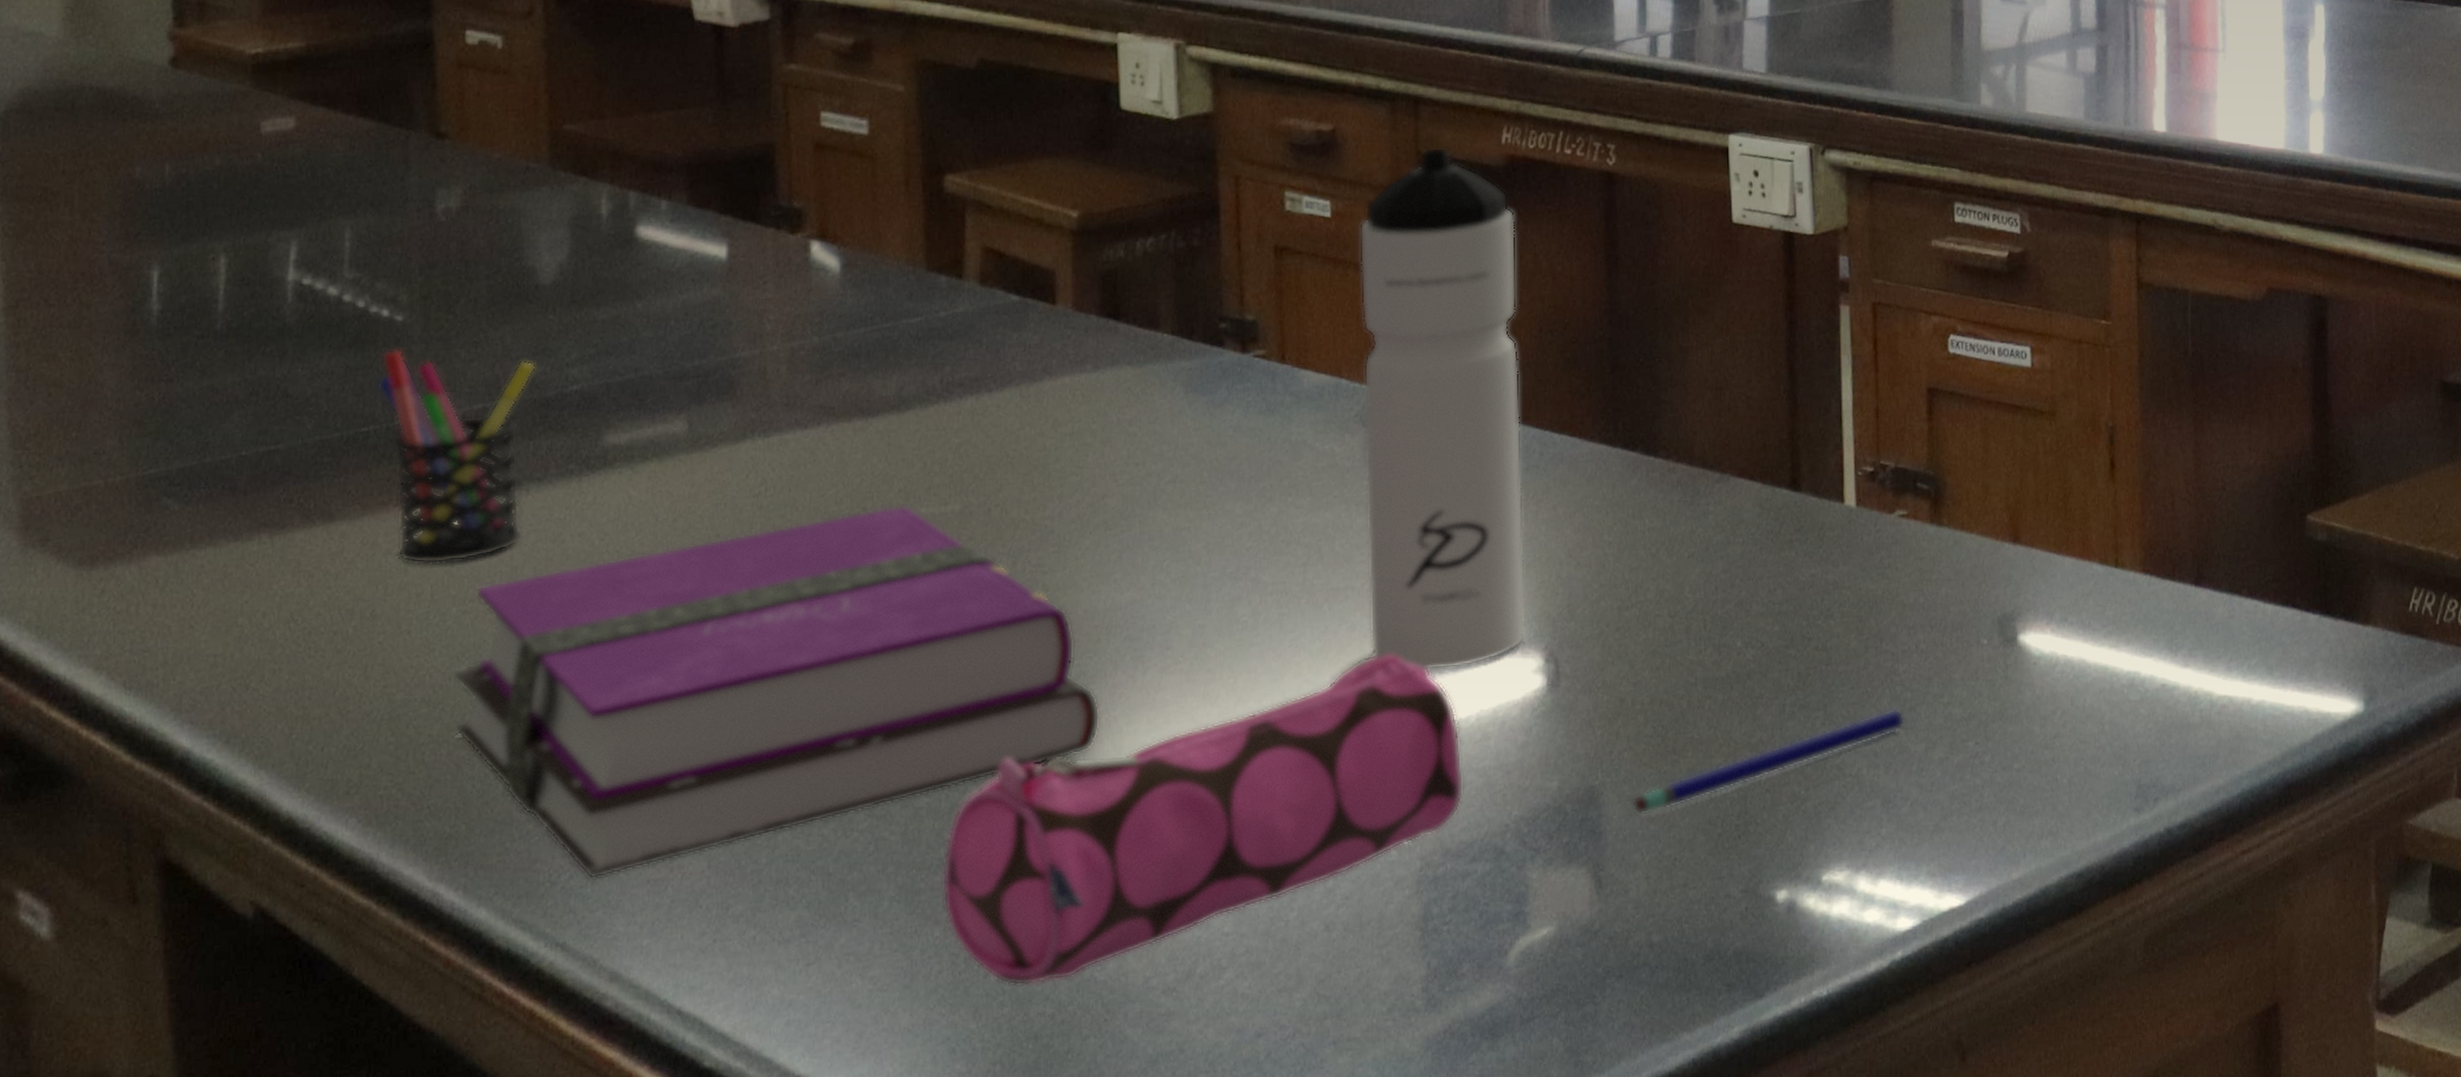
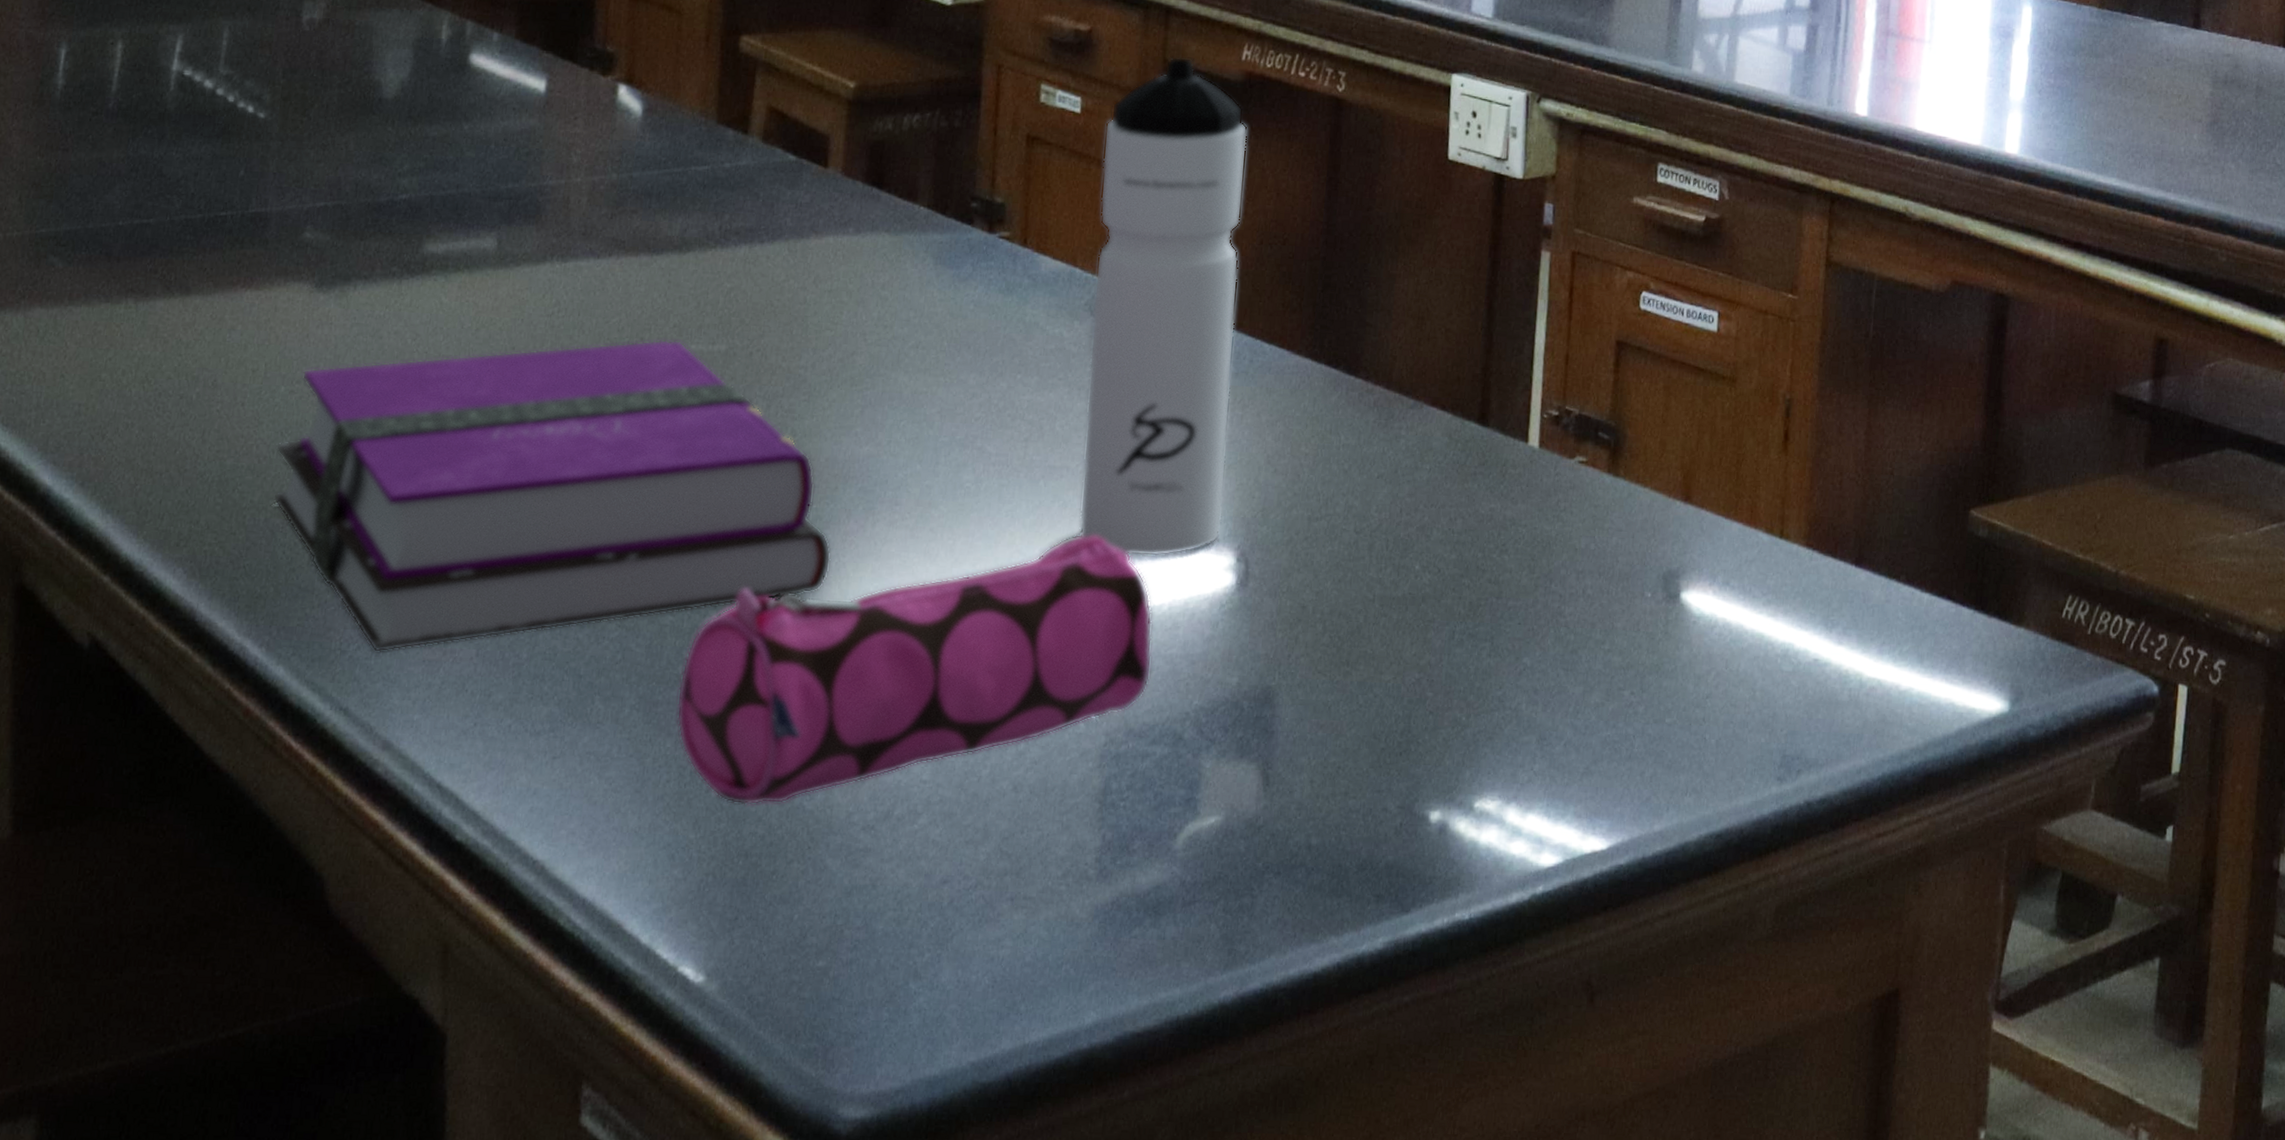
pen holder: present [377,349,536,565] -> none [237,143,373,345]
pen: present [1632,709,1906,814] -> none [1304,649,1567,720]

